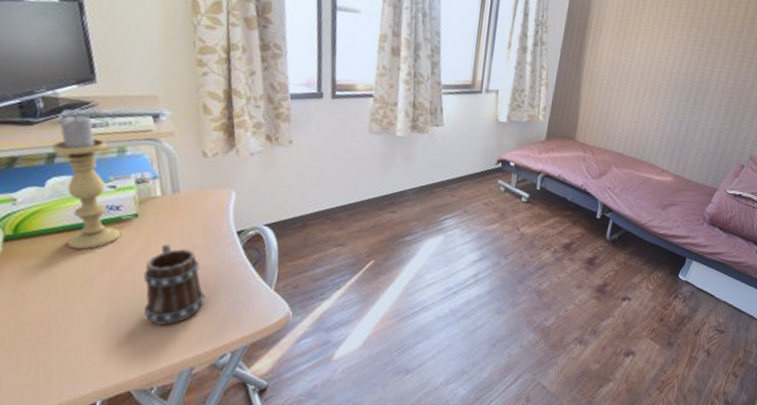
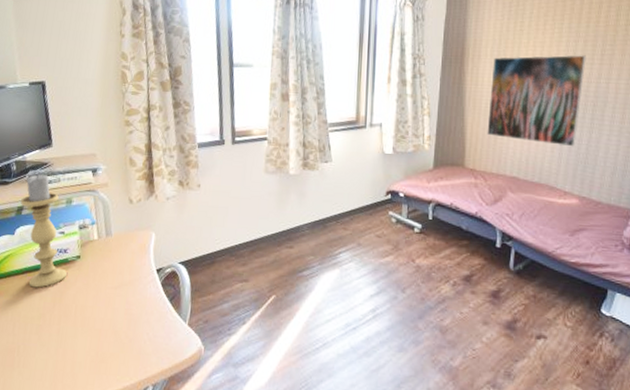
mug: present [143,244,206,326] -> none [83,282,132,358]
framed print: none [600,33,697,128] -> present [487,55,586,147]

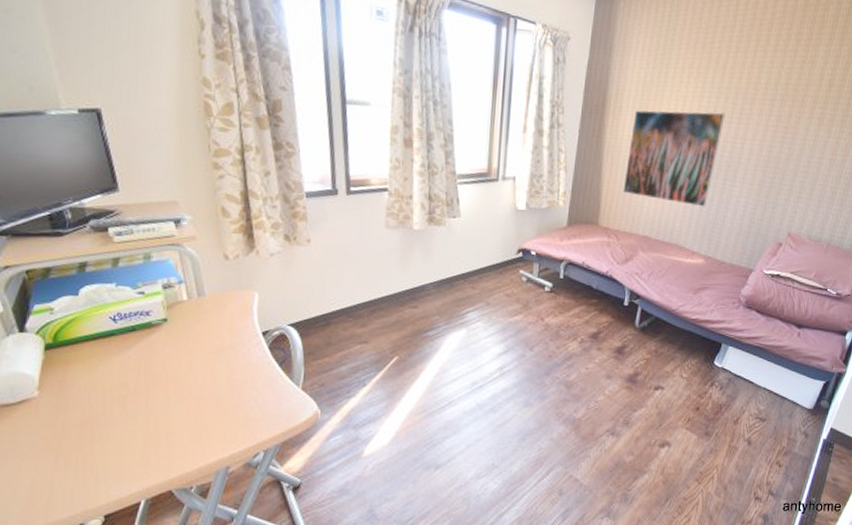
candle holder: present [21,174,68,288] -> none [83,224,153,355]

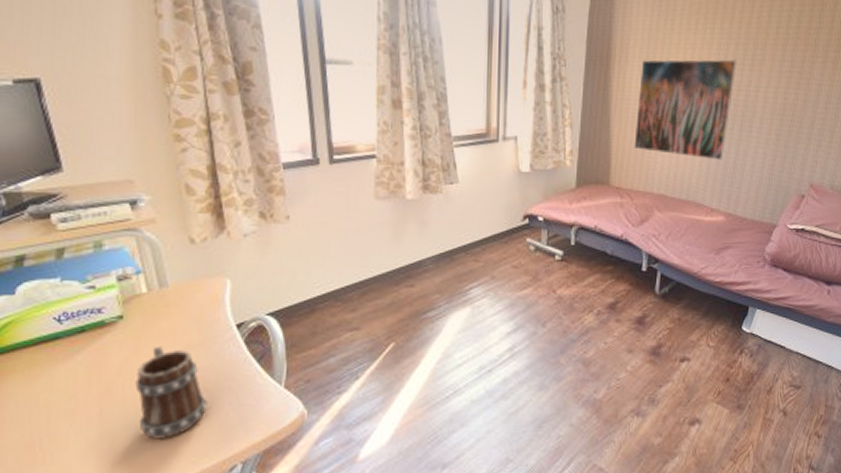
mug: none [176,346,236,426] -> present [135,346,207,439]

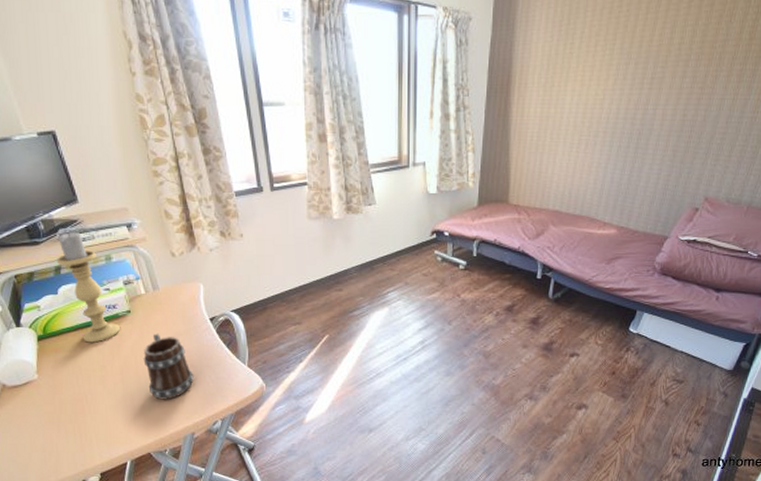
candle holder: none [20,210,106,362] -> present [57,232,121,343]
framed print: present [634,59,737,161] -> none [531,79,636,178]

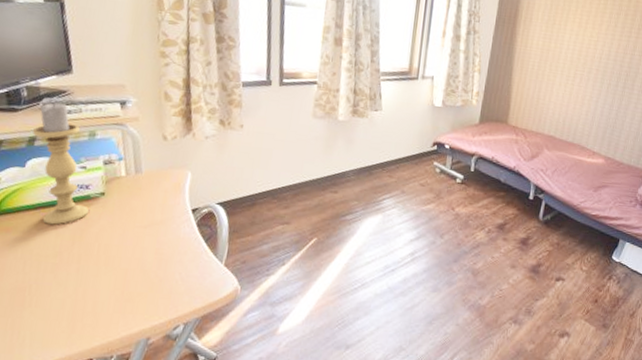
mug: present [143,333,194,400] -> none [107,220,162,297]

